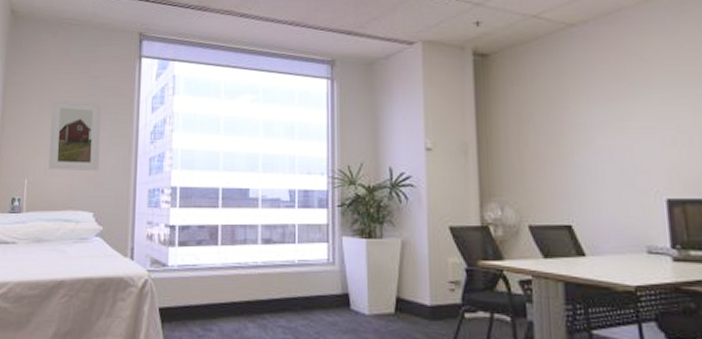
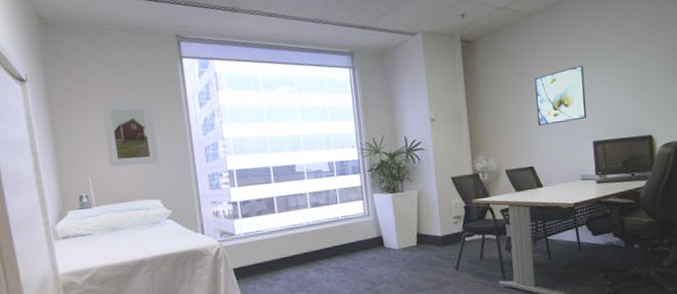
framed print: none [576,93,657,170] -> present [535,65,587,126]

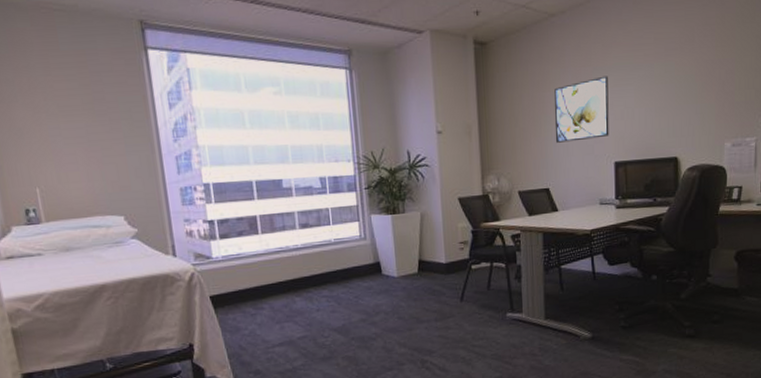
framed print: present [100,102,159,168] -> none [48,99,121,177]

